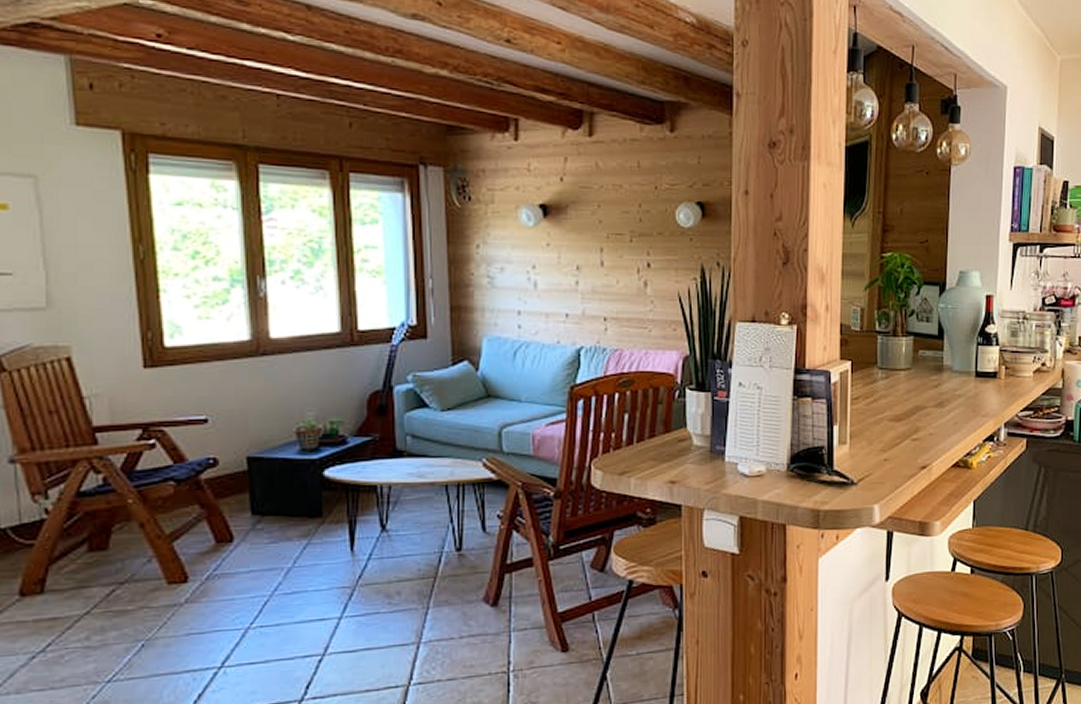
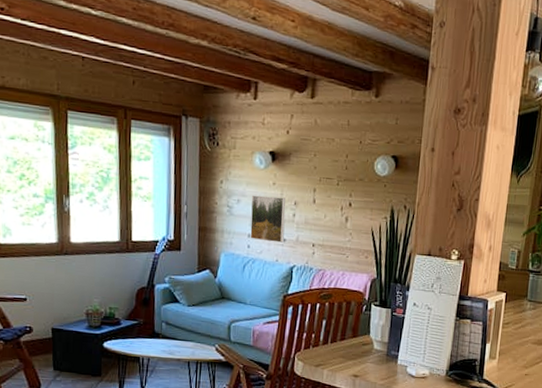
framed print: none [519,260,566,319] -> present [250,195,286,243]

